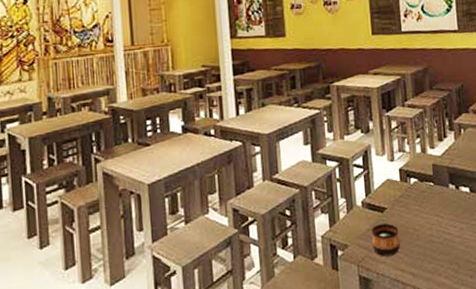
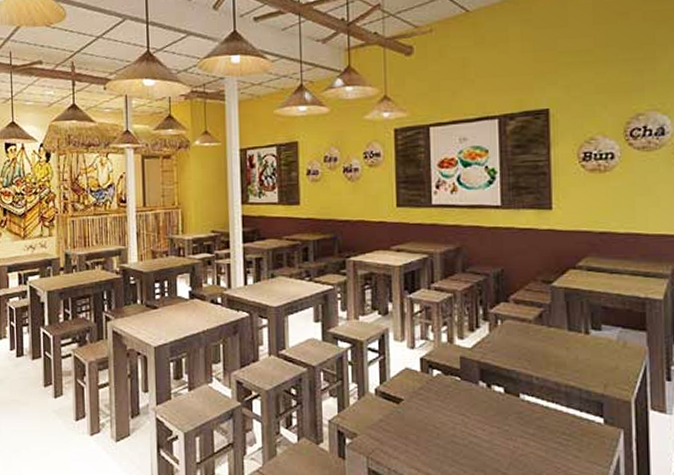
cup: present [371,222,400,257] -> none [384,415,417,452]

